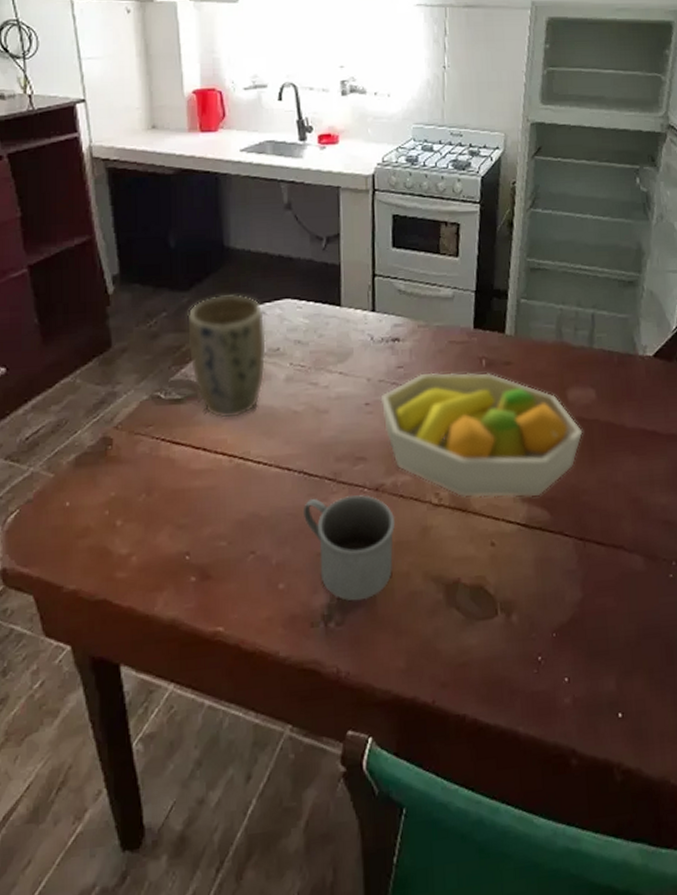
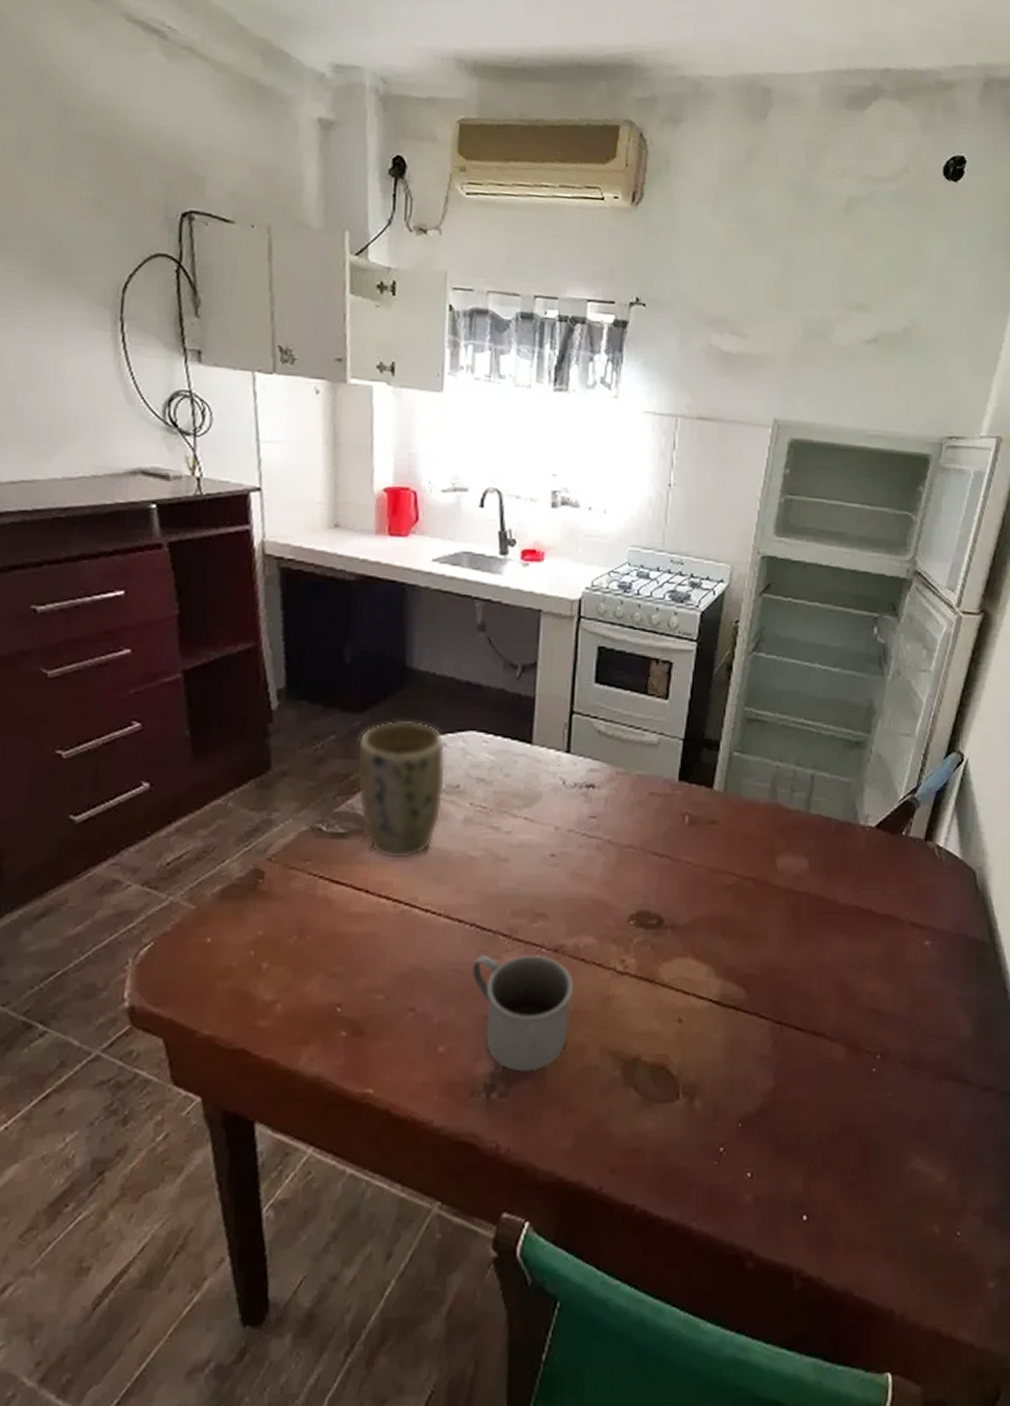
fruit bowl: present [380,372,583,498] -> none [568,825,790,972]

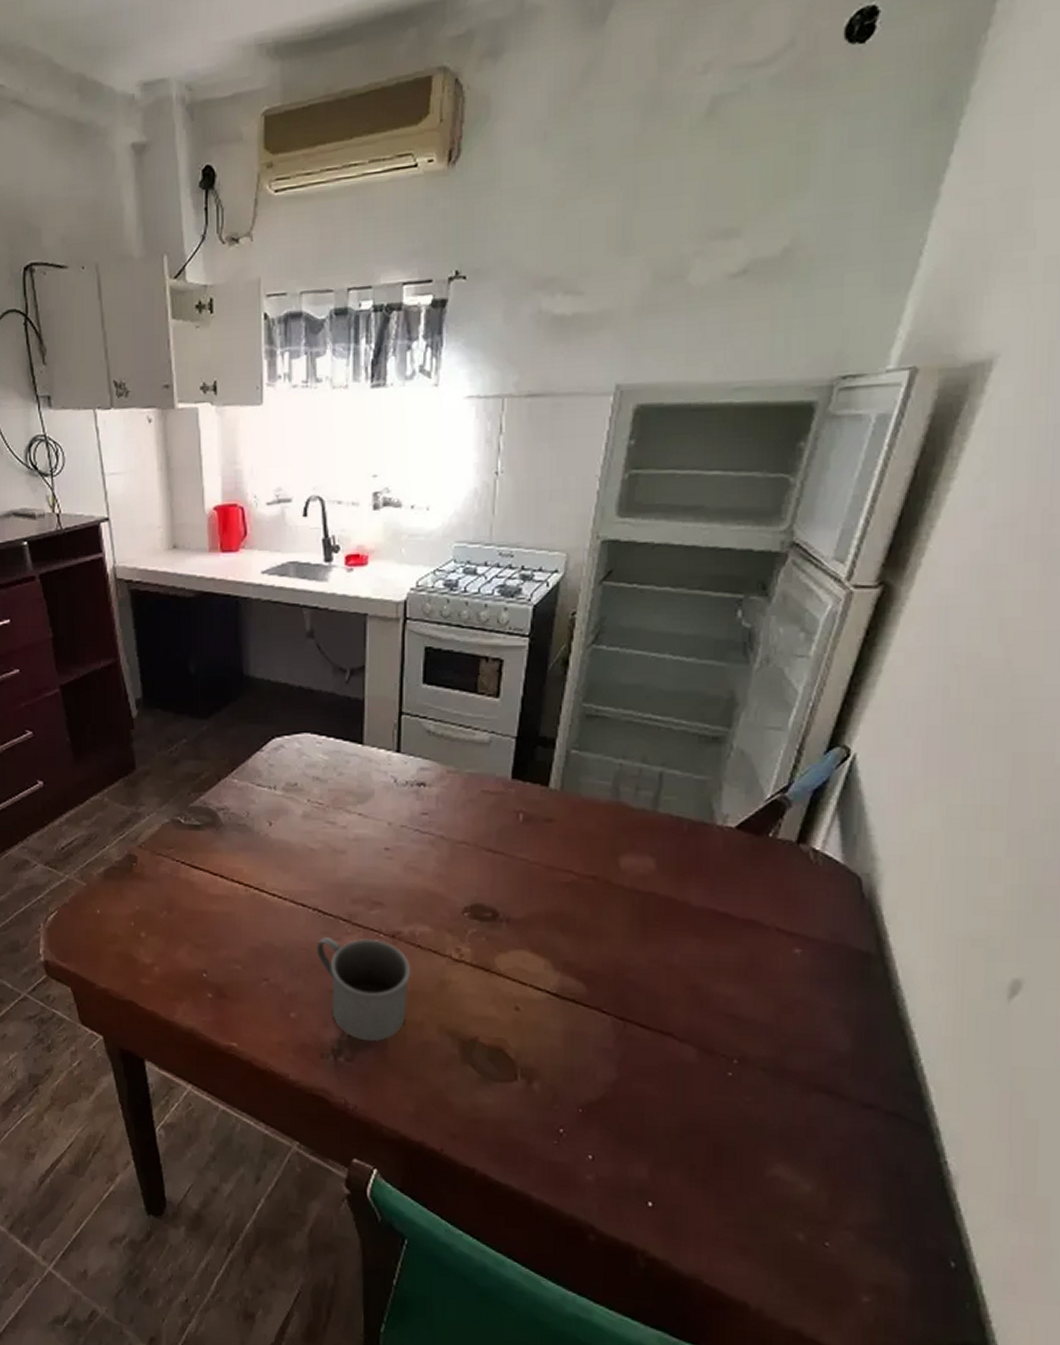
plant pot: present [356,720,446,858] -> none [205,724,284,849]

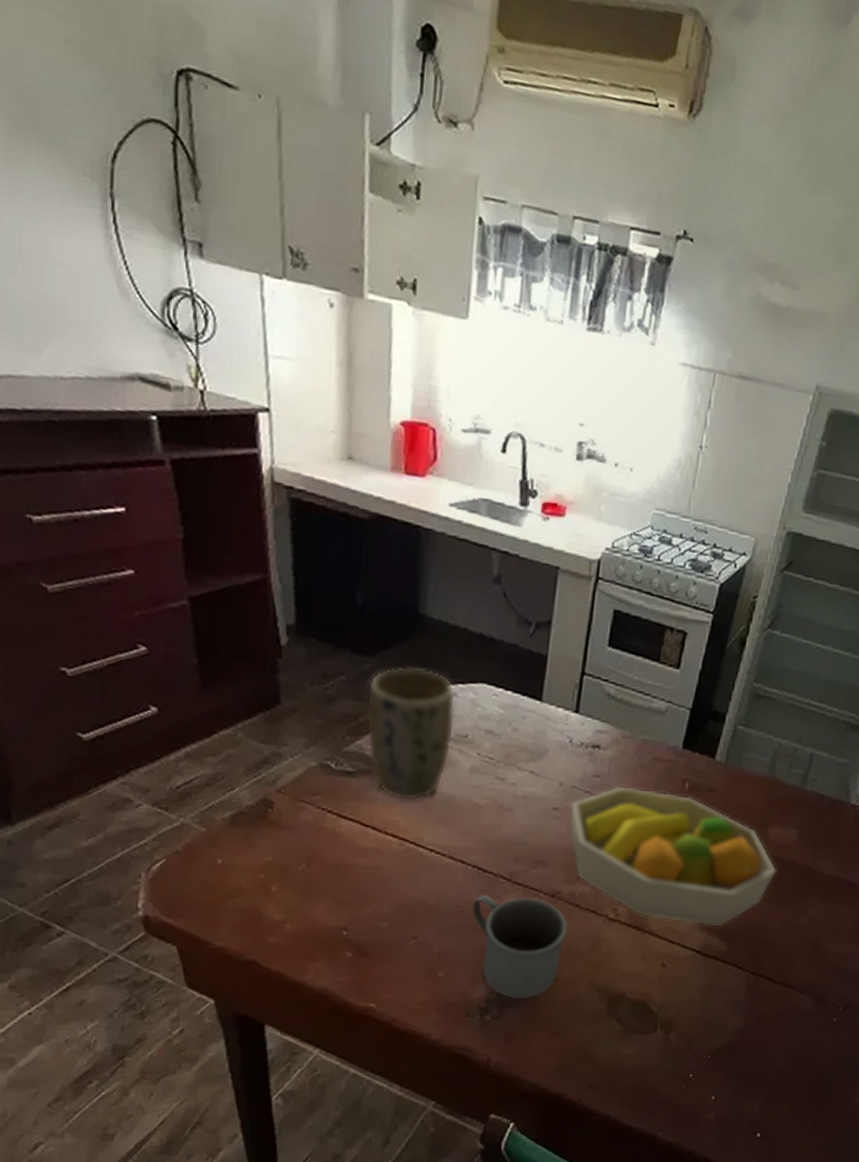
plant pot: none [205,724,284,849] -> present [366,666,456,801]
fruit bowl: none [401,822,635,967] -> present [570,786,777,927]

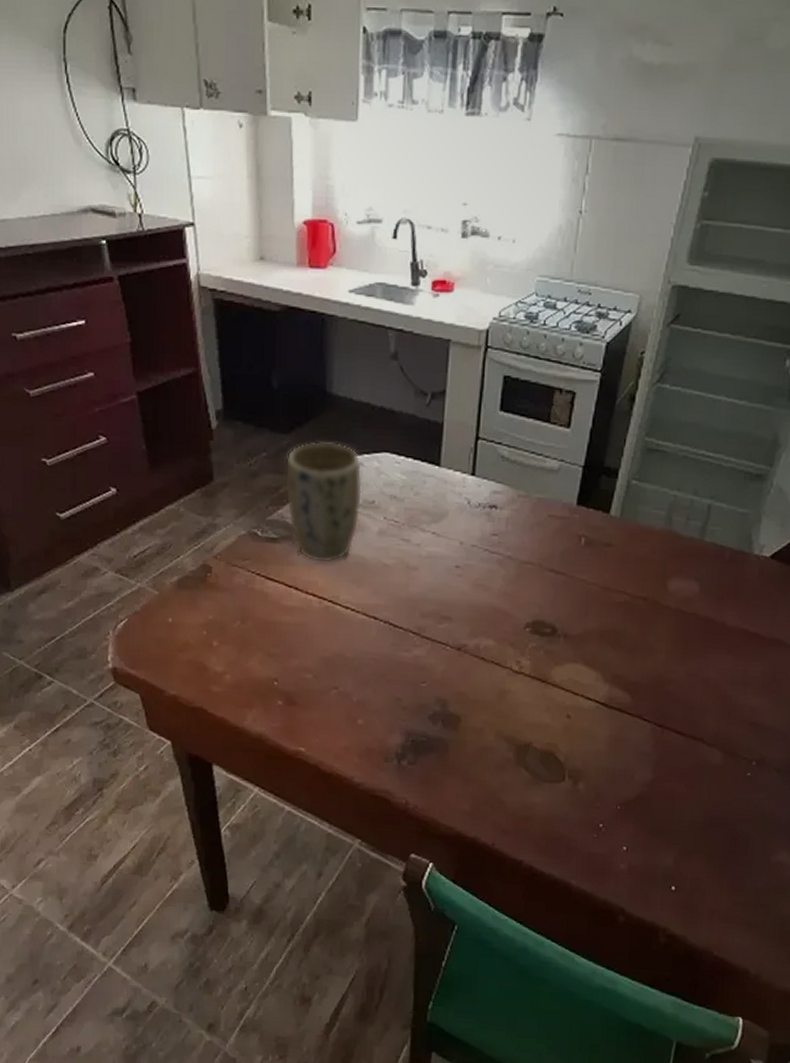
mug: present [472,894,568,999] -> none [386,647,475,747]
fruit bowl: present [570,786,777,927] -> none [471,543,679,680]

